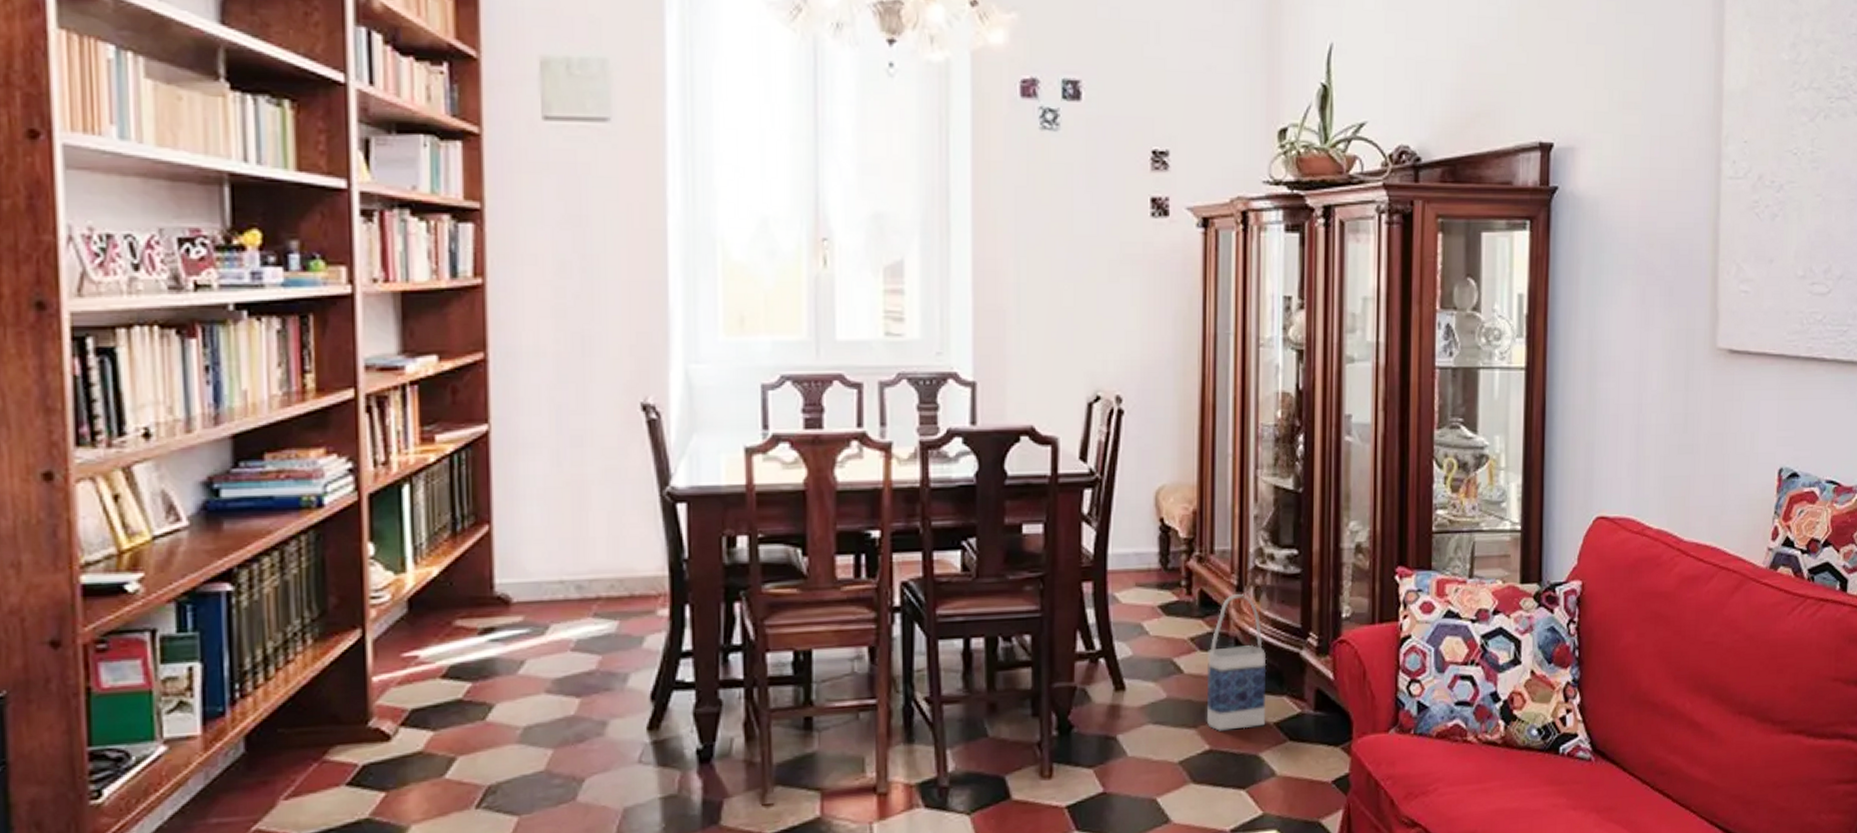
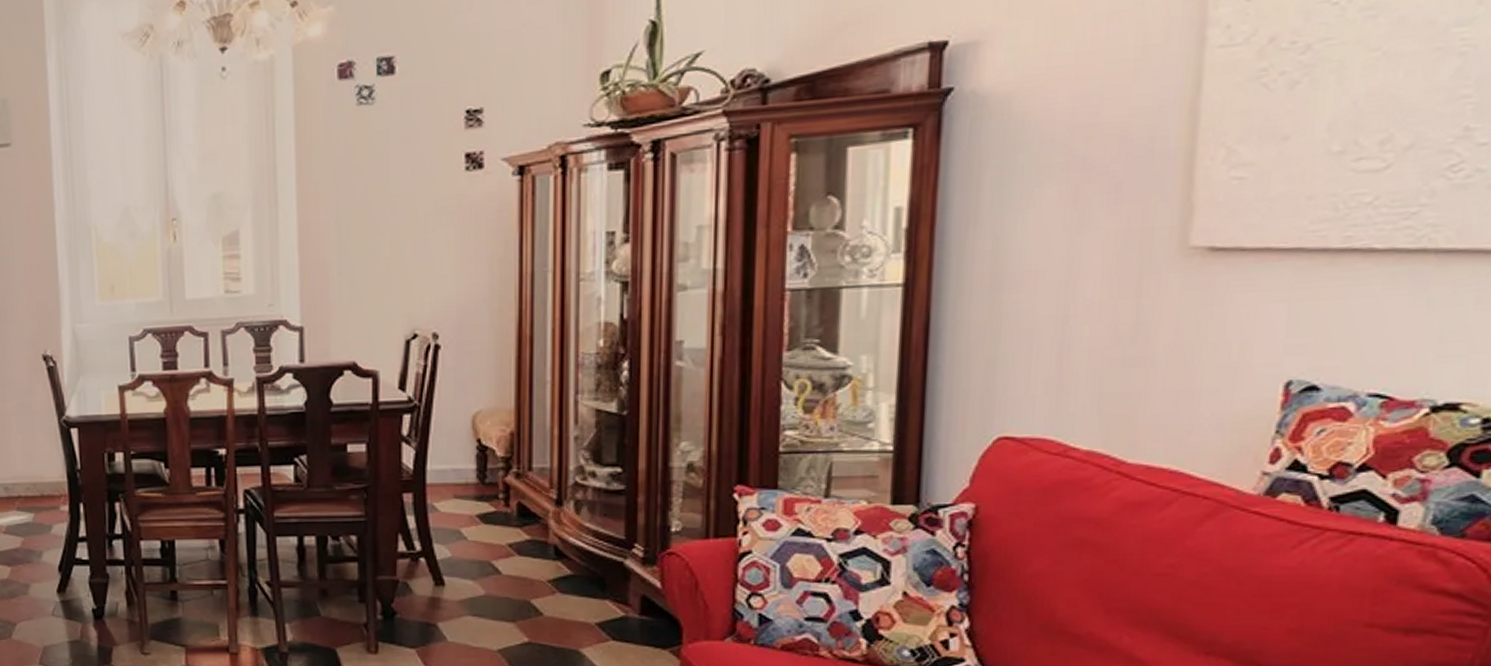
bag: present [1206,593,1267,731] -> none [525,506,588,627]

